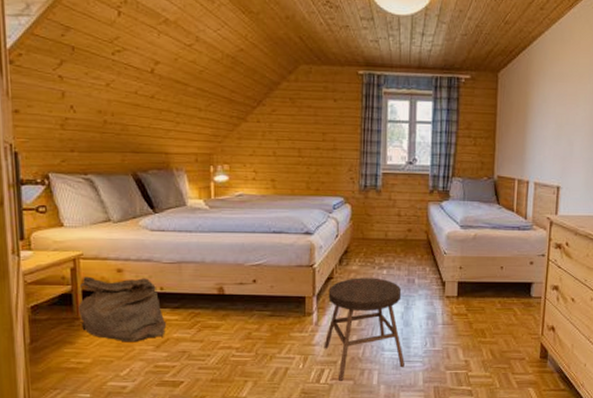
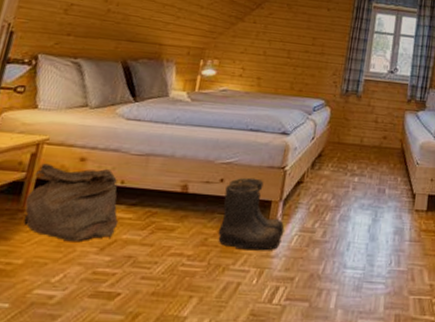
boots: none [260,277,321,341] -> present [218,177,285,251]
stool: present [324,277,405,381] -> none [282,183,371,302]

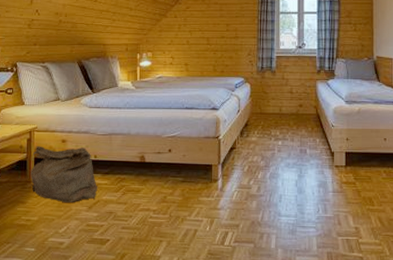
boots: present [218,177,285,251] -> none [173,147,226,205]

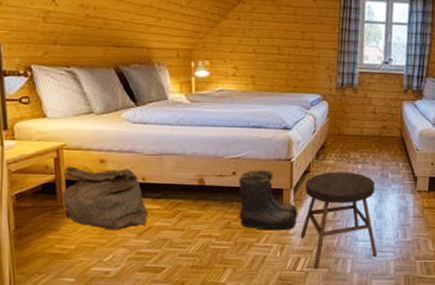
boots: none [173,147,226,205] -> present [239,169,298,230]
stool: none [227,148,299,244] -> present [300,171,377,269]

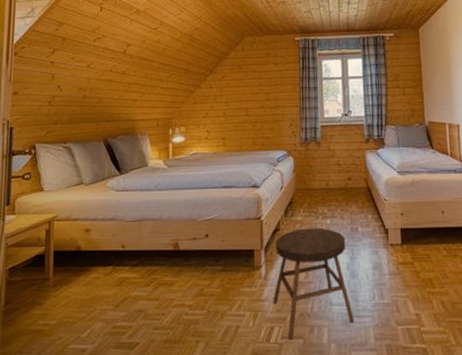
bag: present [62,166,149,230] -> none [49,237,126,302]
boots: present [239,169,298,230] -> none [211,230,270,296]

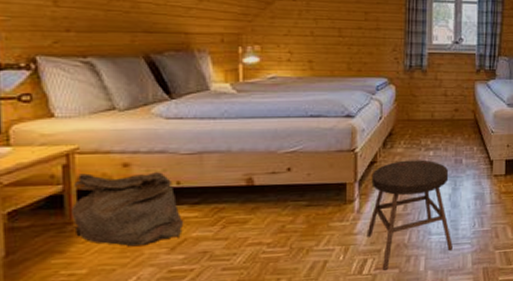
bag: none [49,237,126,302] -> present [71,172,184,246]

